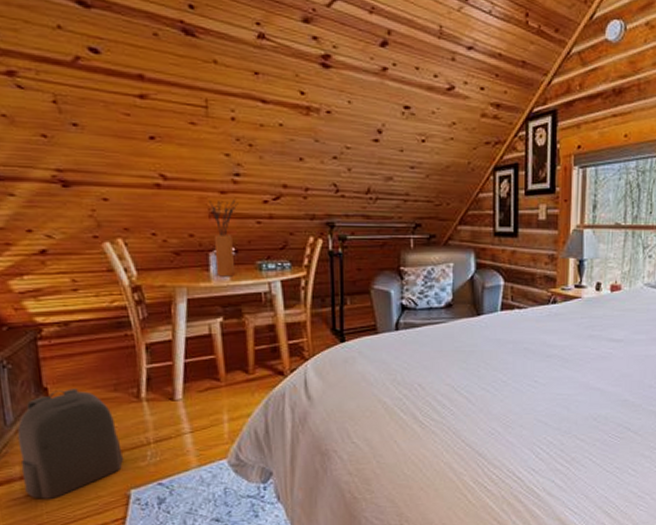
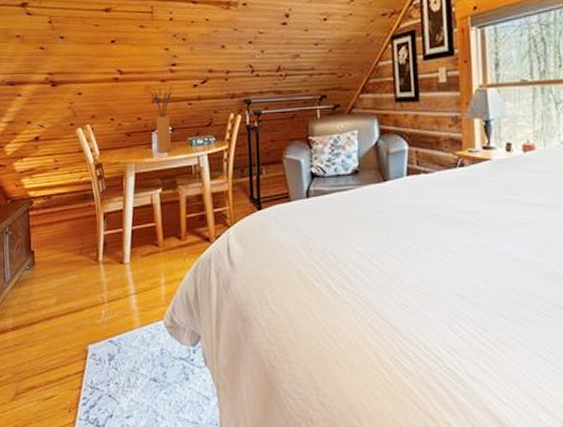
backpack: present [17,388,125,499] -> none [12,252,85,349]

